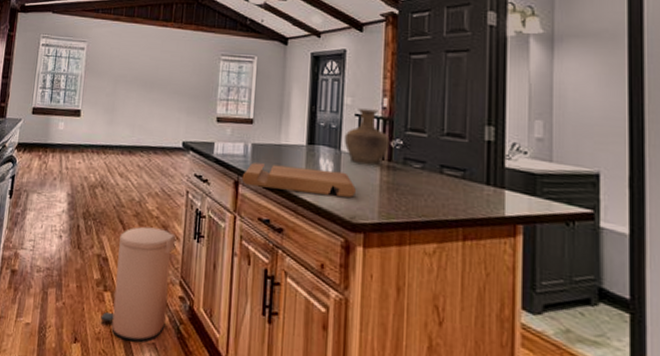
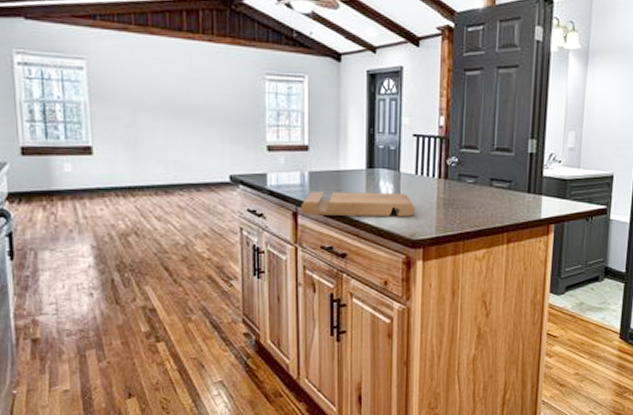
pedal bin: present [100,226,175,342] -> none [156,270,233,385]
vase: present [344,108,390,166] -> none [403,128,446,184]

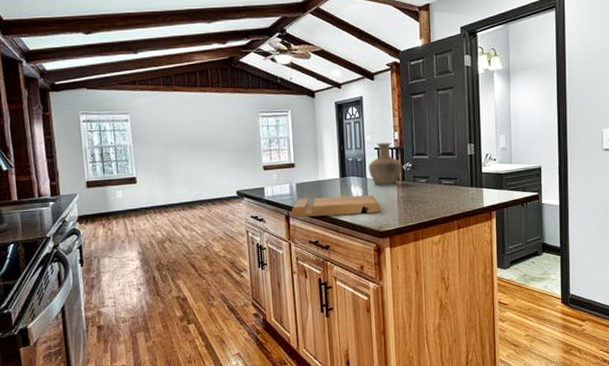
vase: none [403,128,446,184] -> present [368,142,402,187]

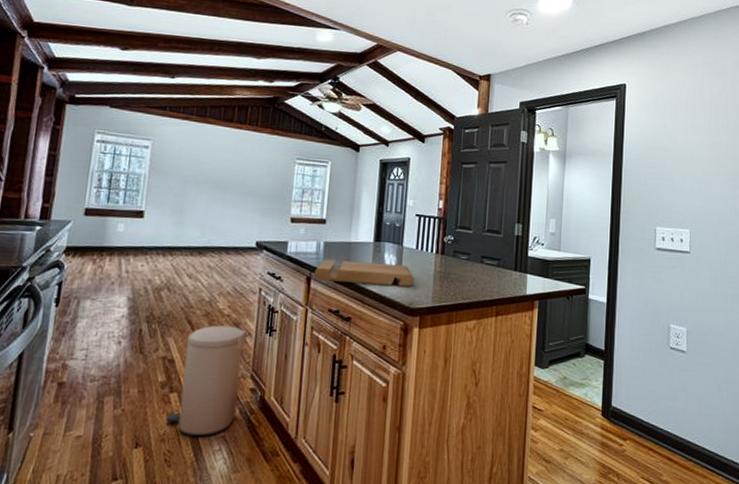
pedal bin: none [189,265,245,357] -> present [165,325,247,438]
vase: present [368,142,402,187] -> none [406,209,443,259]

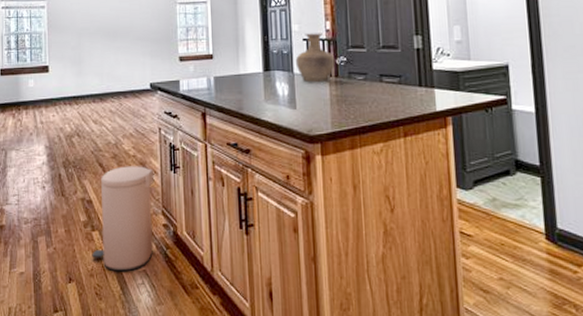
cutting board: present [314,259,414,286] -> none [208,92,310,115]
vase: none [406,209,443,259] -> present [295,33,335,83]

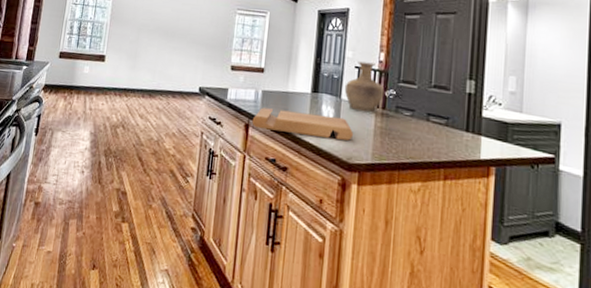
pedal bin: present [92,166,153,272] -> none [118,164,190,269]
cutting board: none [208,92,310,115] -> present [252,107,353,141]

